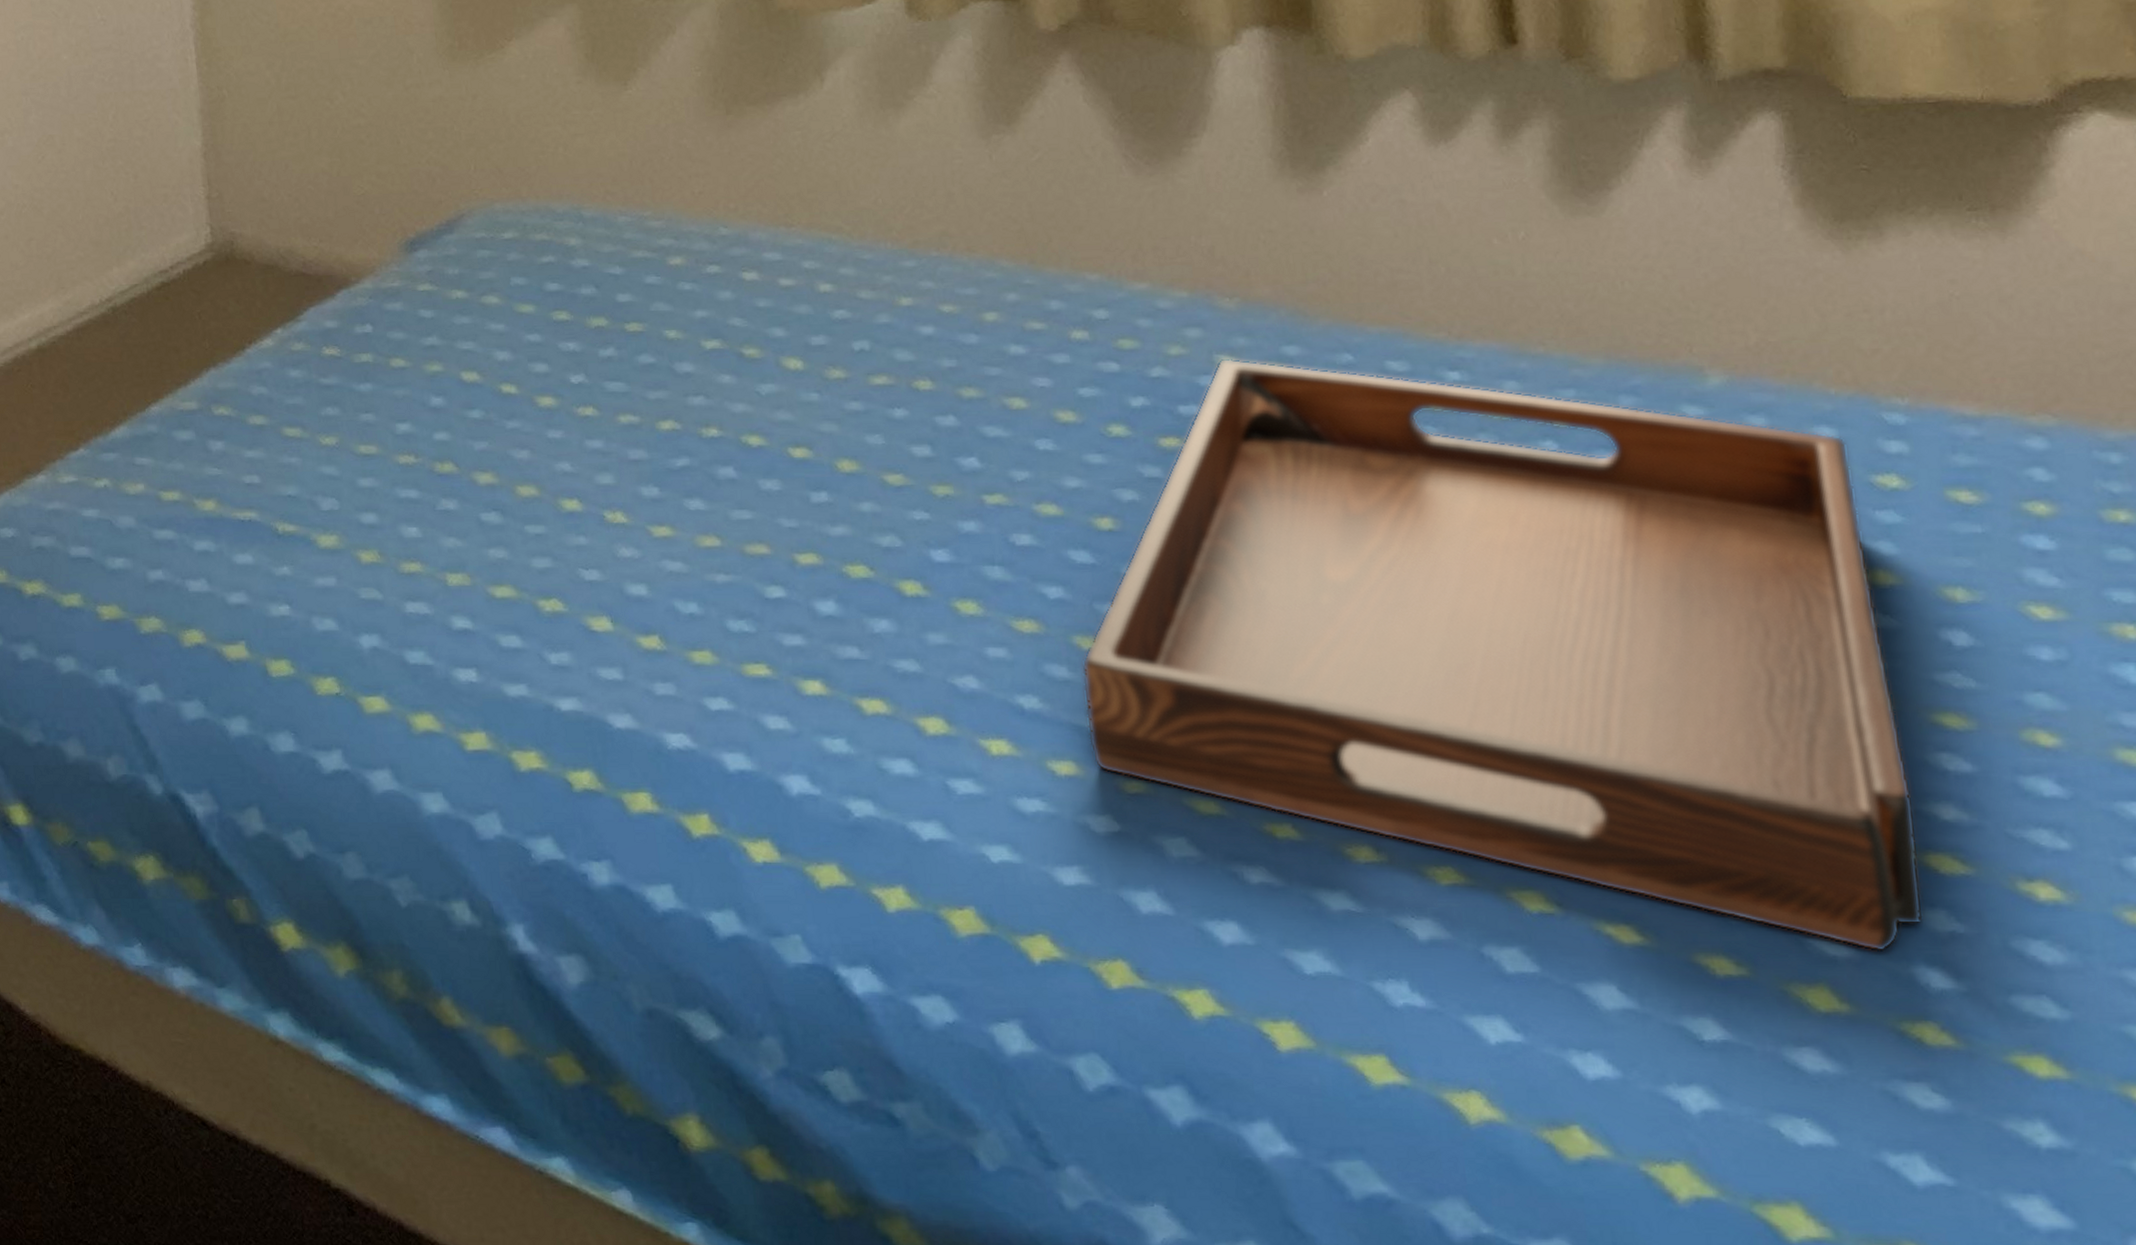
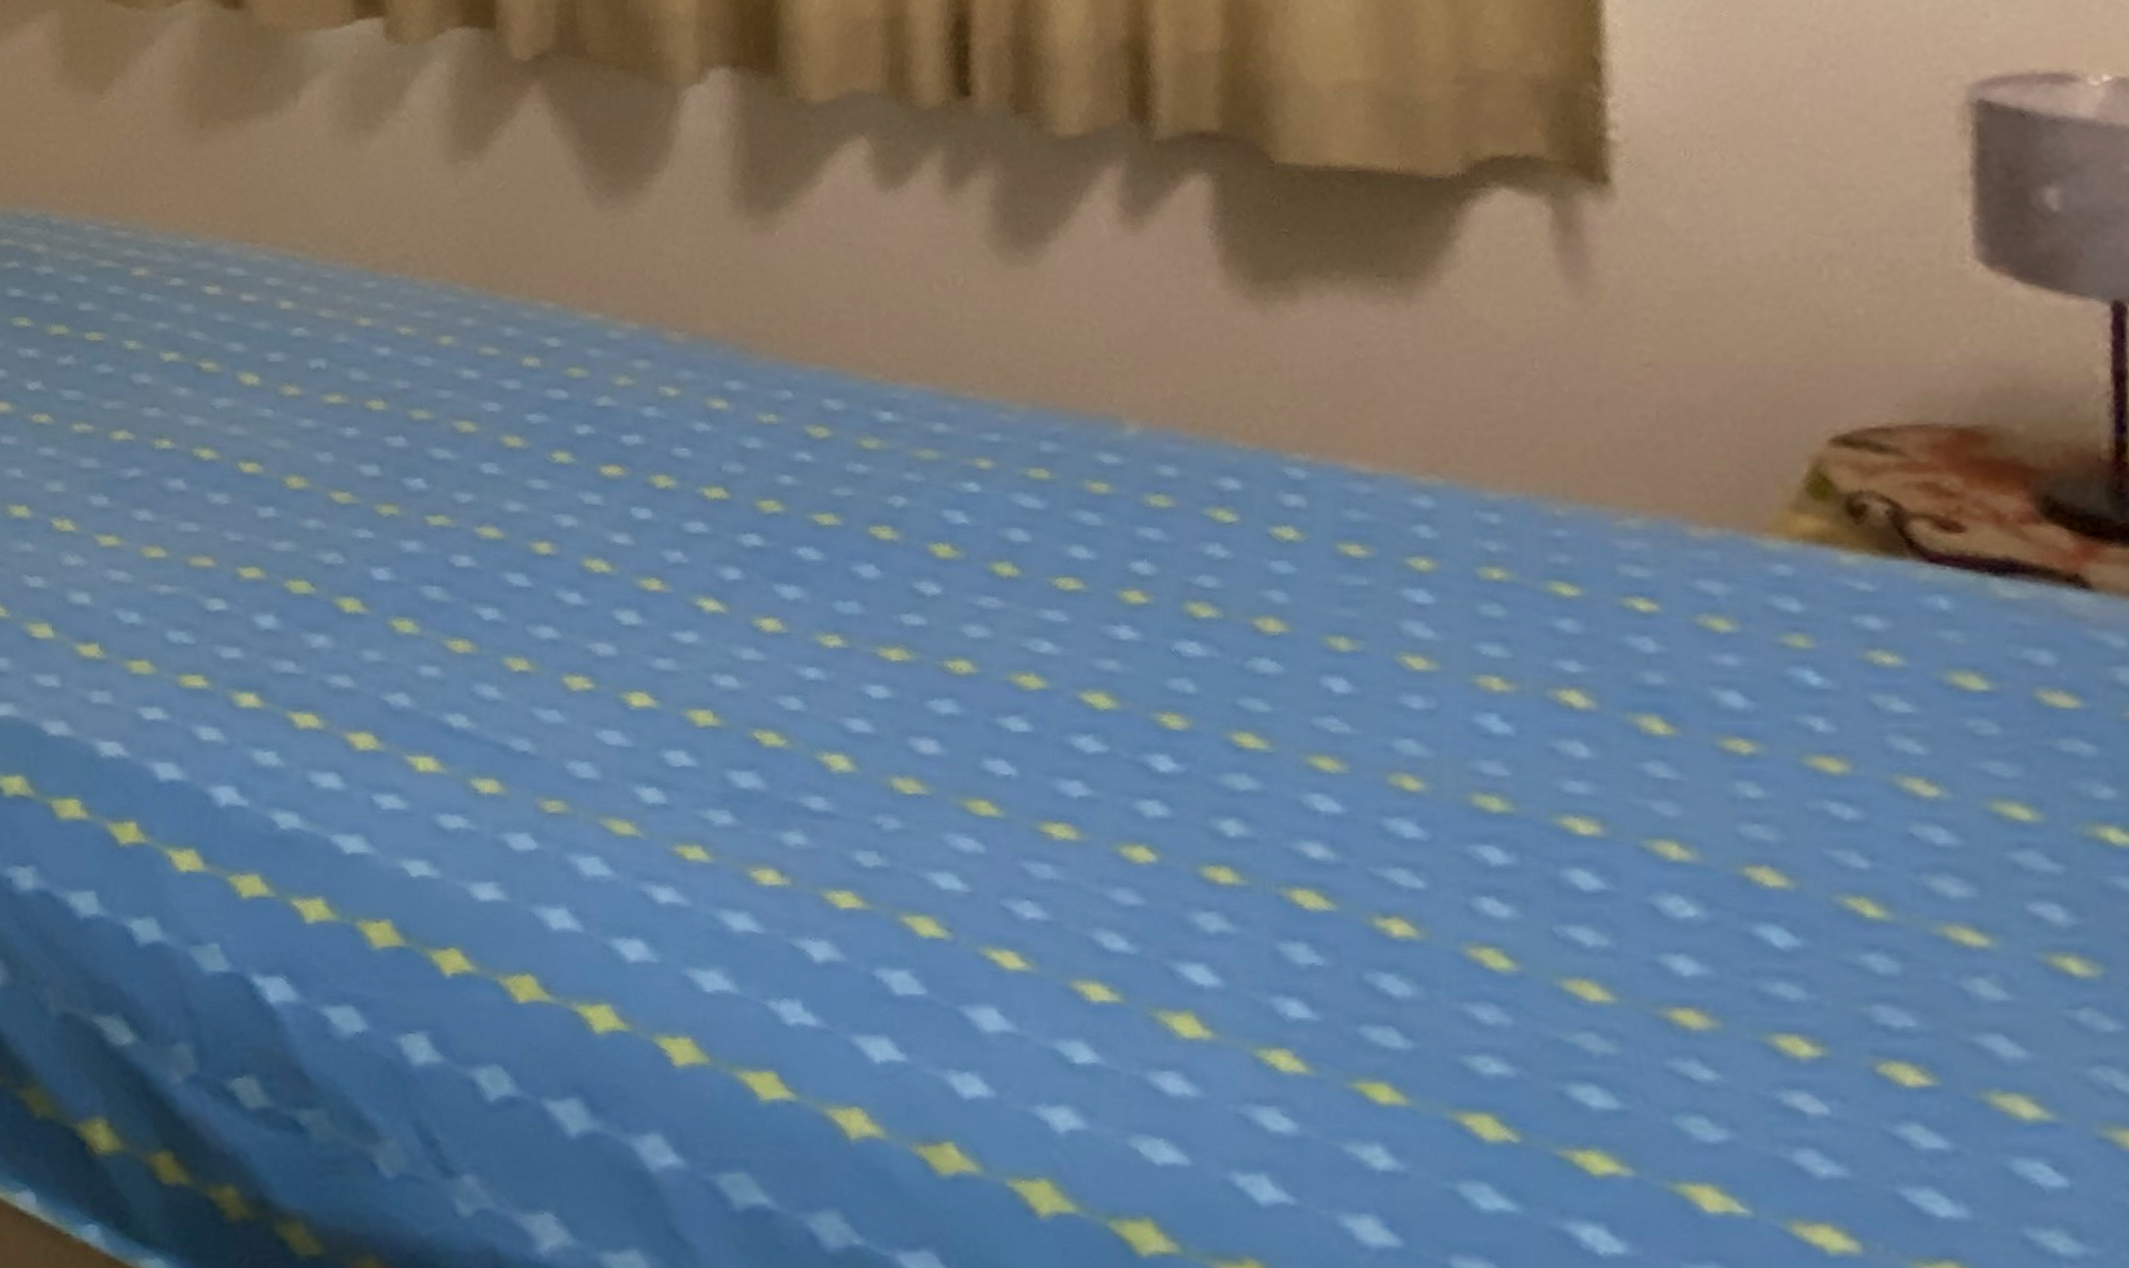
serving tray: present [1081,358,1925,952] -> none [510,390,1287,982]

